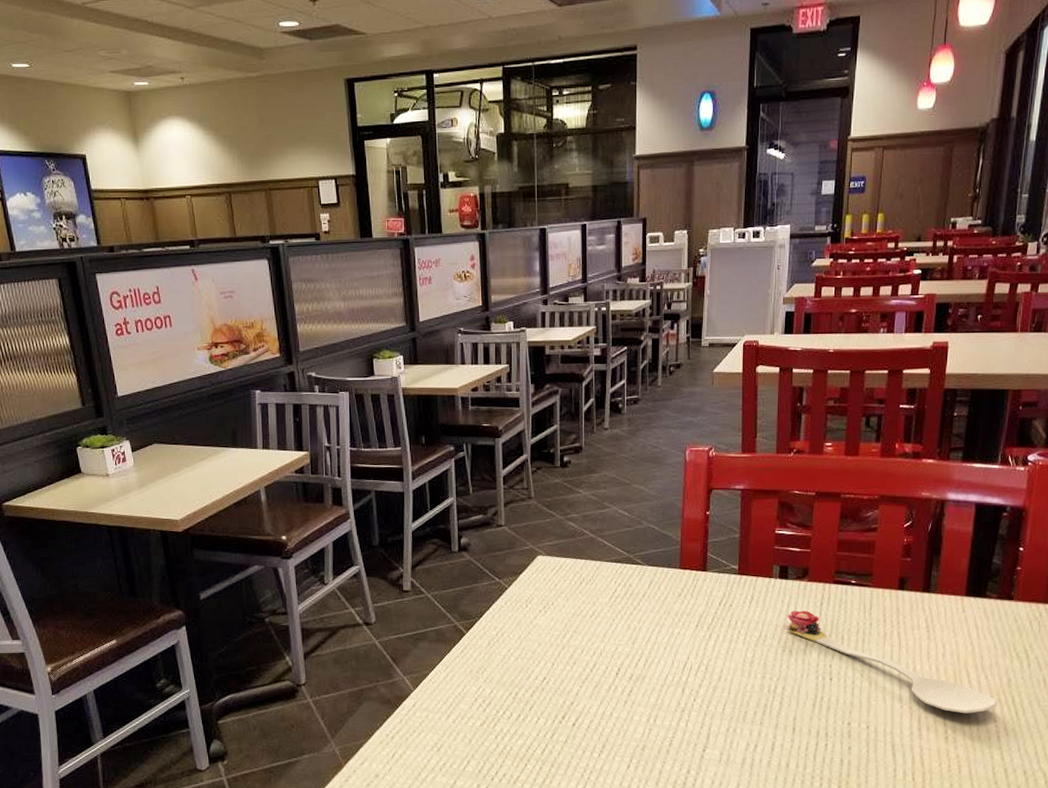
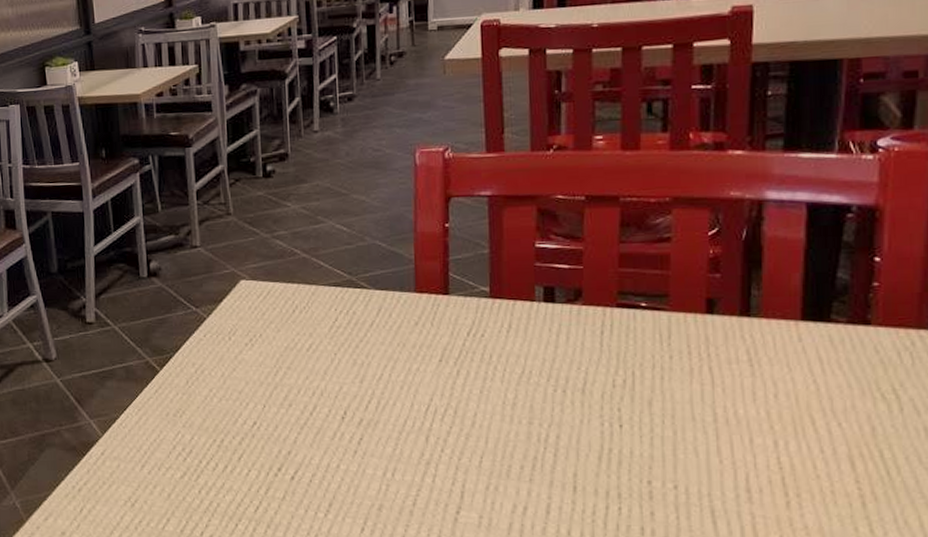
spoon: present [787,610,997,714] -> none [557,341,859,472]

